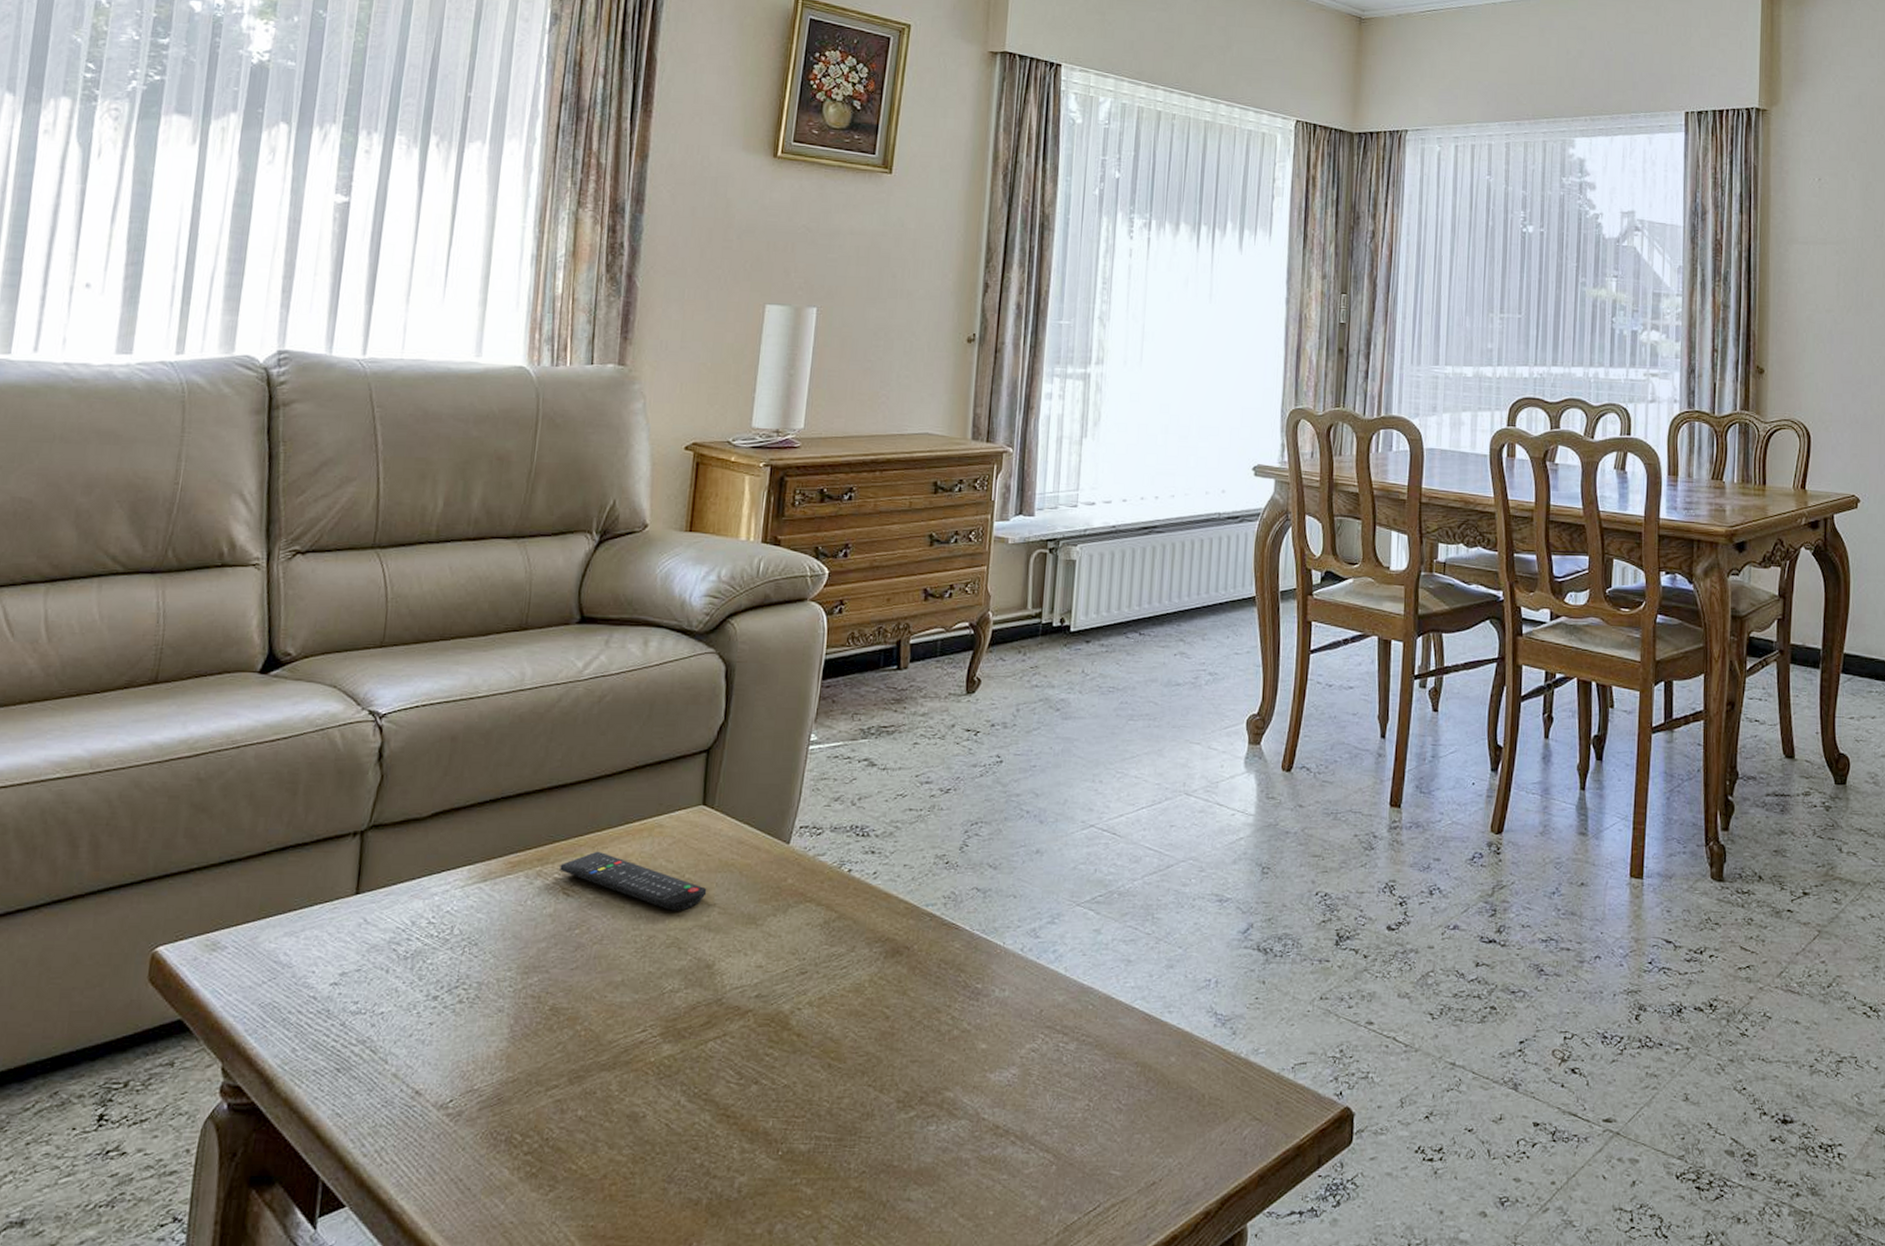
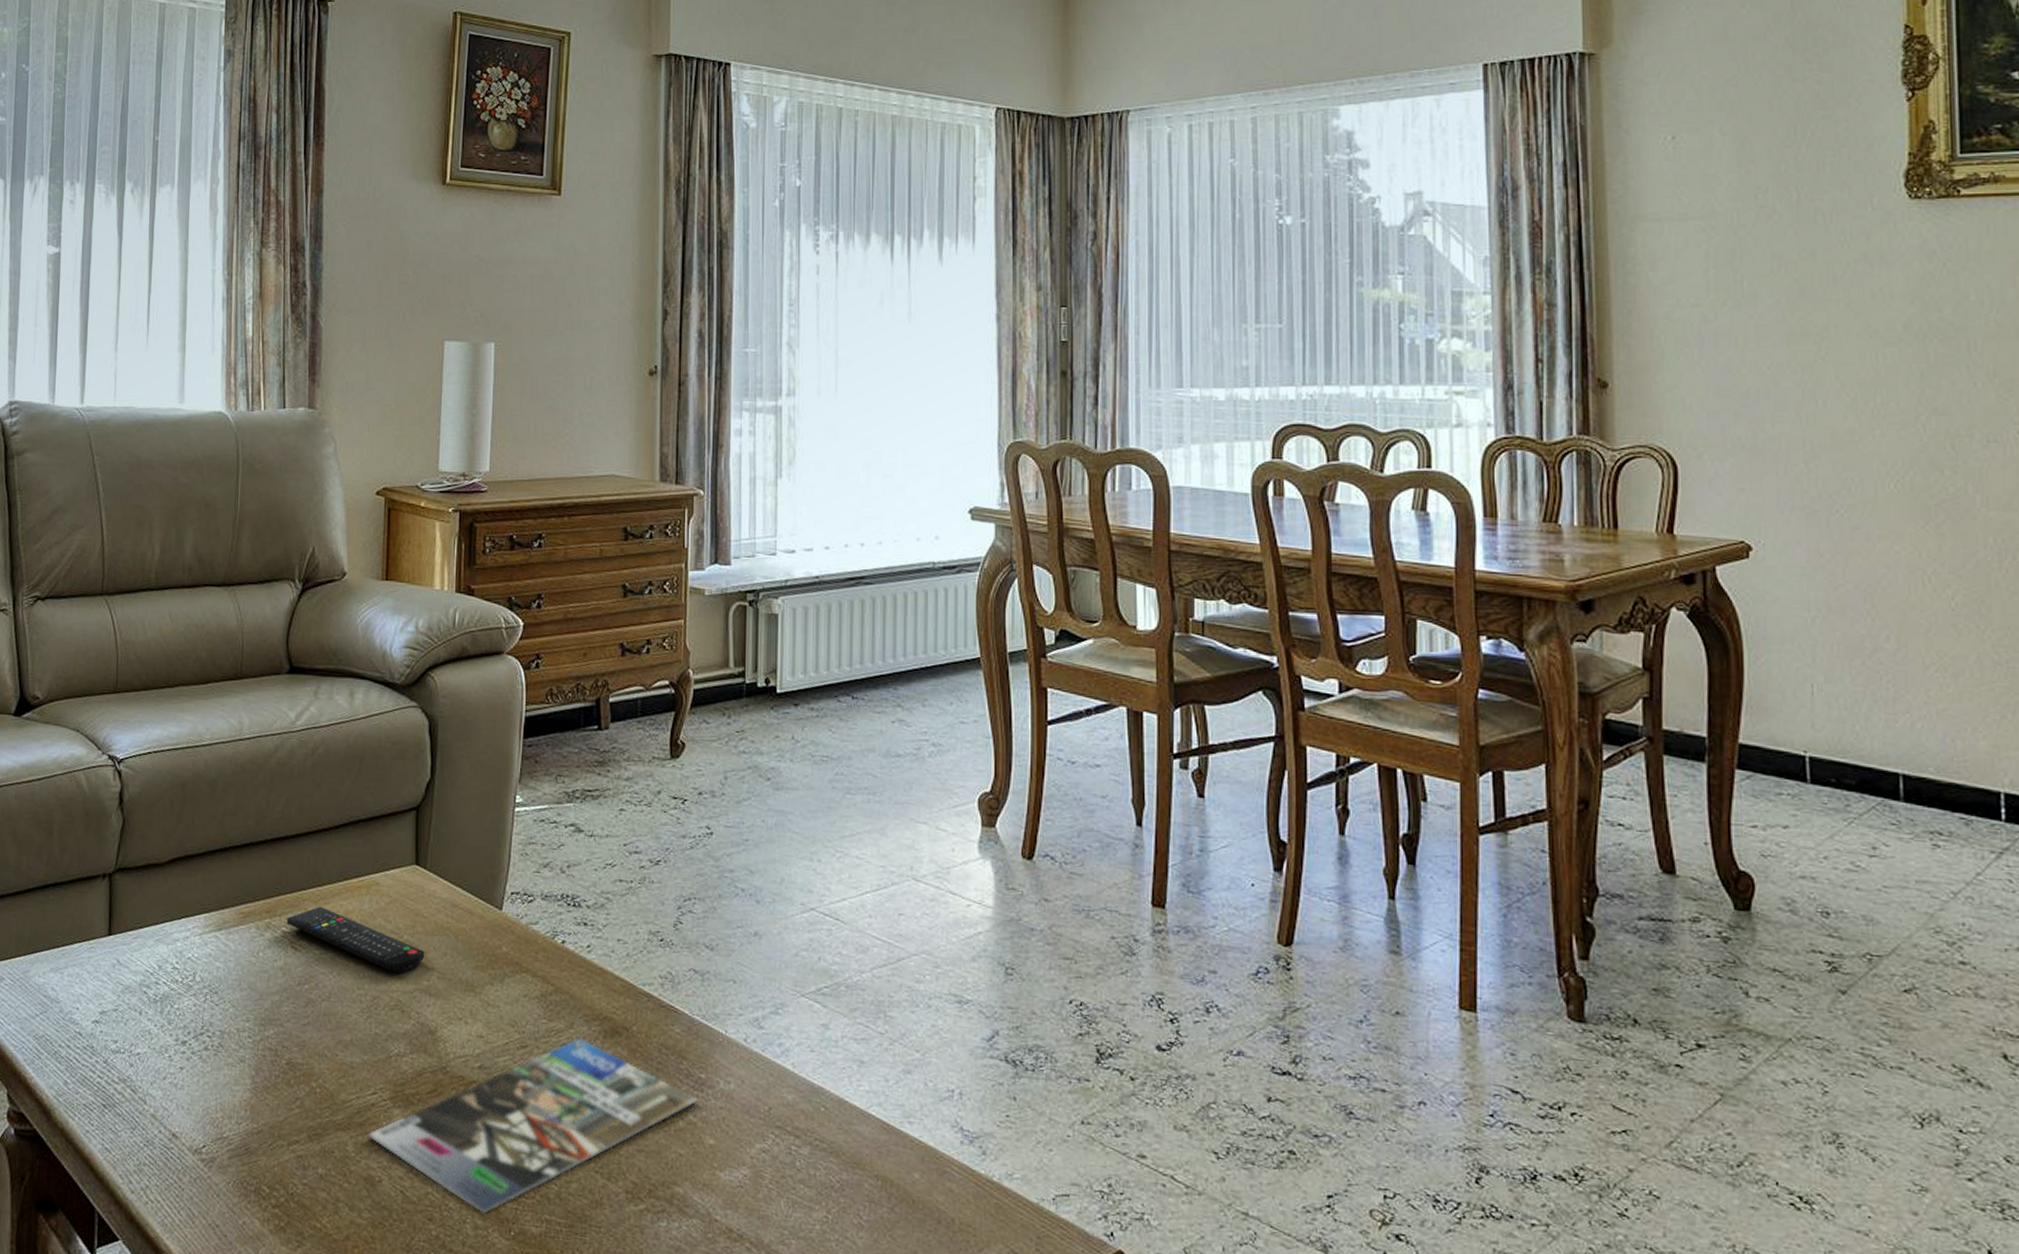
magazine: none [634,960,973,1137] -> present [367,1037,697,1214]

